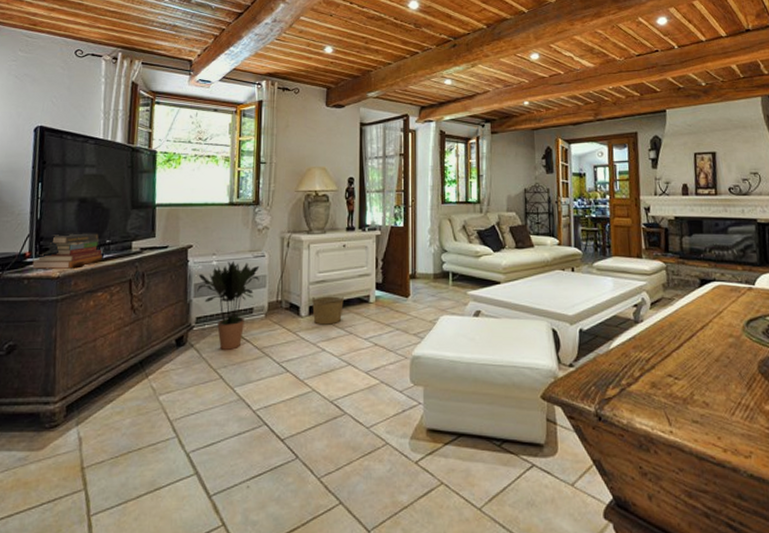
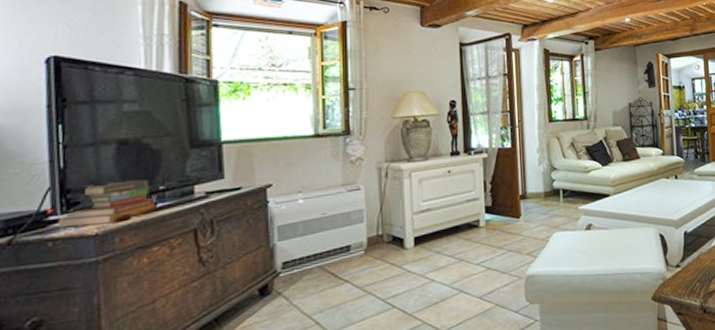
potted plant: present [197,261,260,350] -> none [281,197,355,294]
basket: present [312,296,344,325] -> none [417,223,452,256]

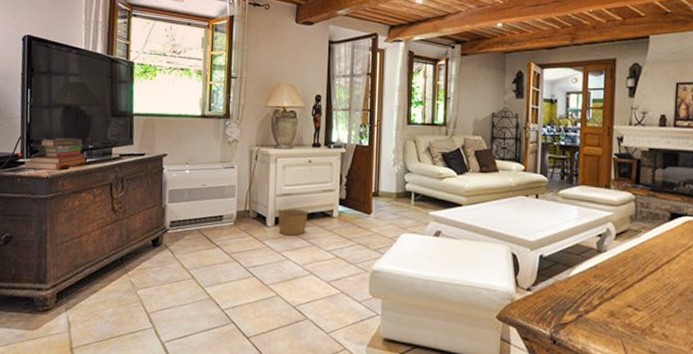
basket: none [417,223,452,256] -> present [278,208,308,236]

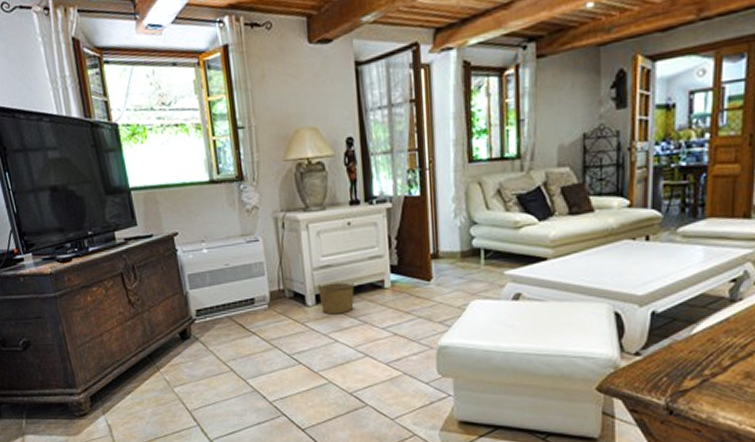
books: present [24,137,86,170] -> none [22,224,89,266]

